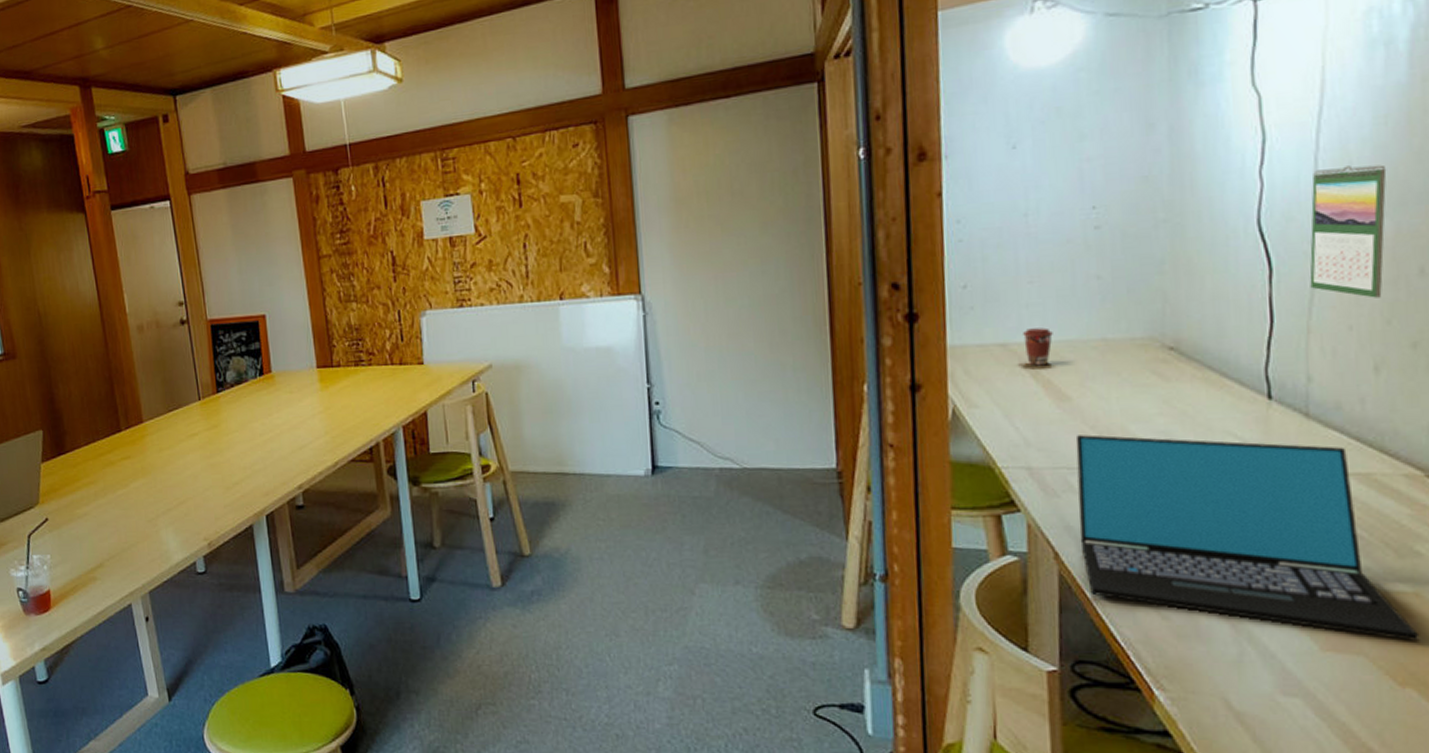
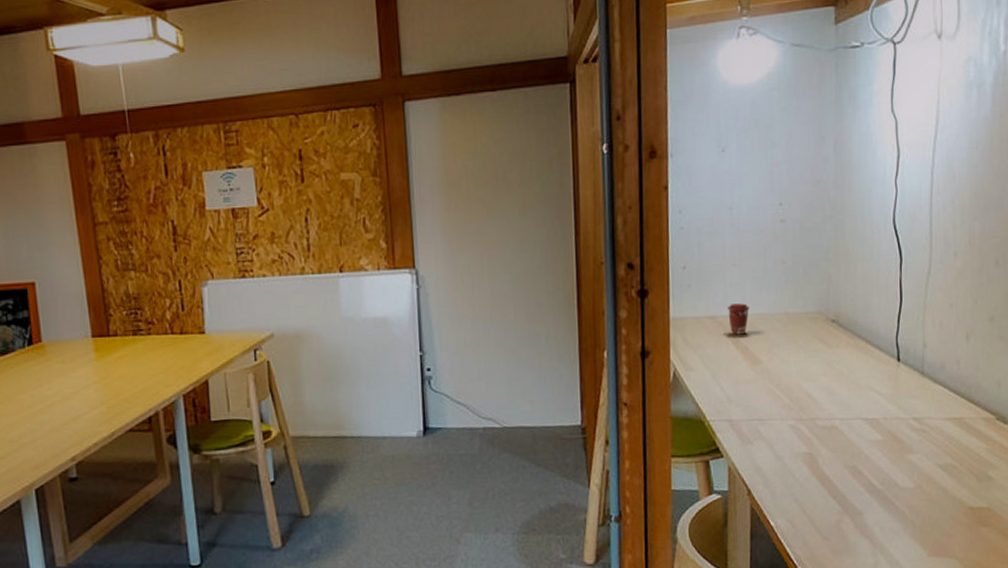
laptop: present [1075,435,1420,641] -> none [764,392,990,545]
calendar: present [1309,164,1387,298] -> none [926,179,977,283]

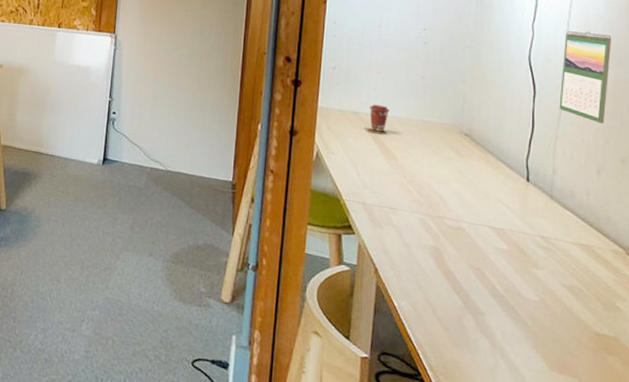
calendar: none [926,179,977,283] -> present [559,31,612,124]

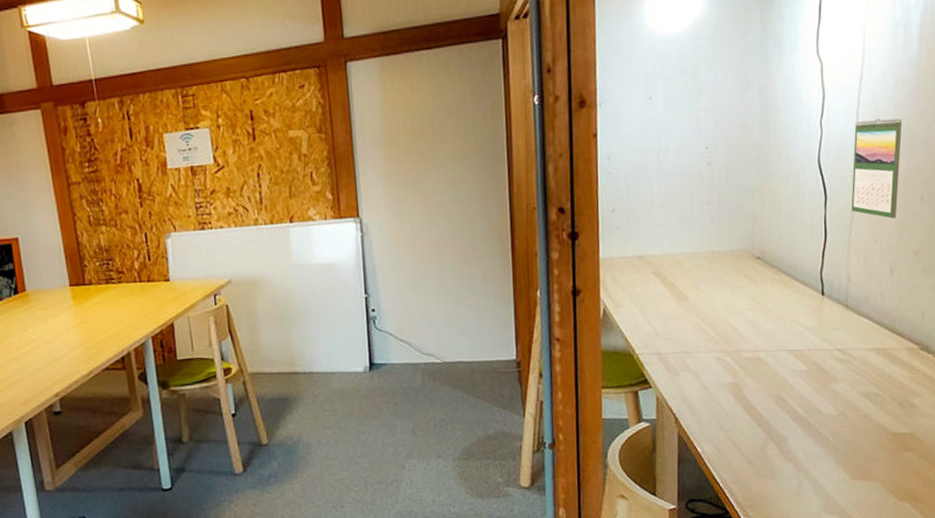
coffee cup: present [369,104,389,132] -> none [655,243,677,273]

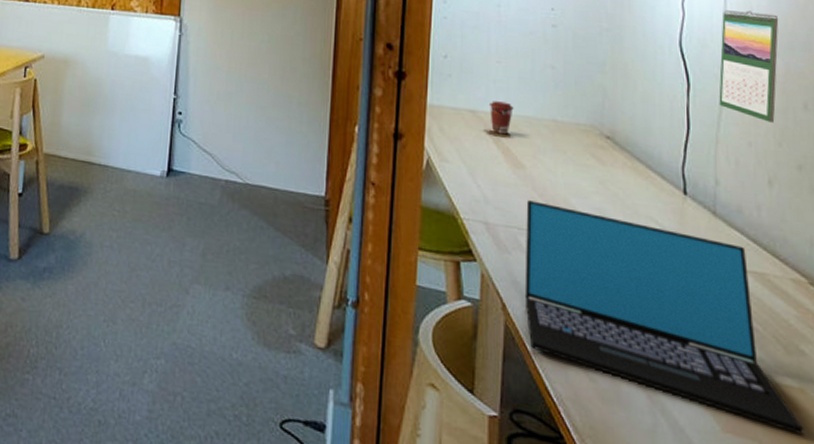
coffee cup: none [655,243,677,273] -> present [490,101,514,135]
laptop: none [691,326,913,468] -> present [524,200,805,434]

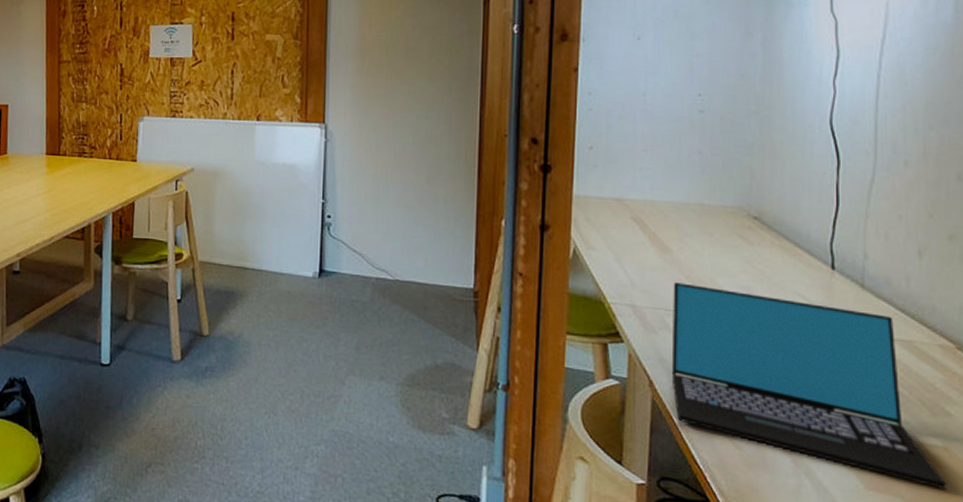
coffee cup: present [490,101,514,135] -> none [636,188,660,221]
calendar: present [719,10,779,123] -> none [869,85,934,195]

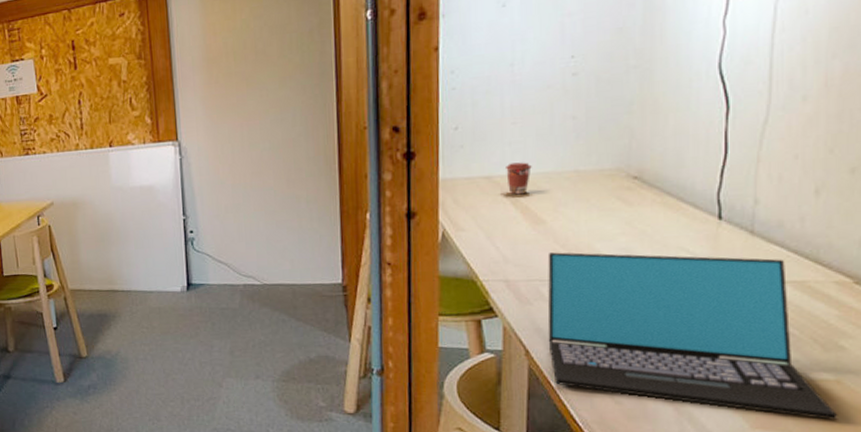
coffee cup: none [636,188,660,221] -> present [506,162,532,195]

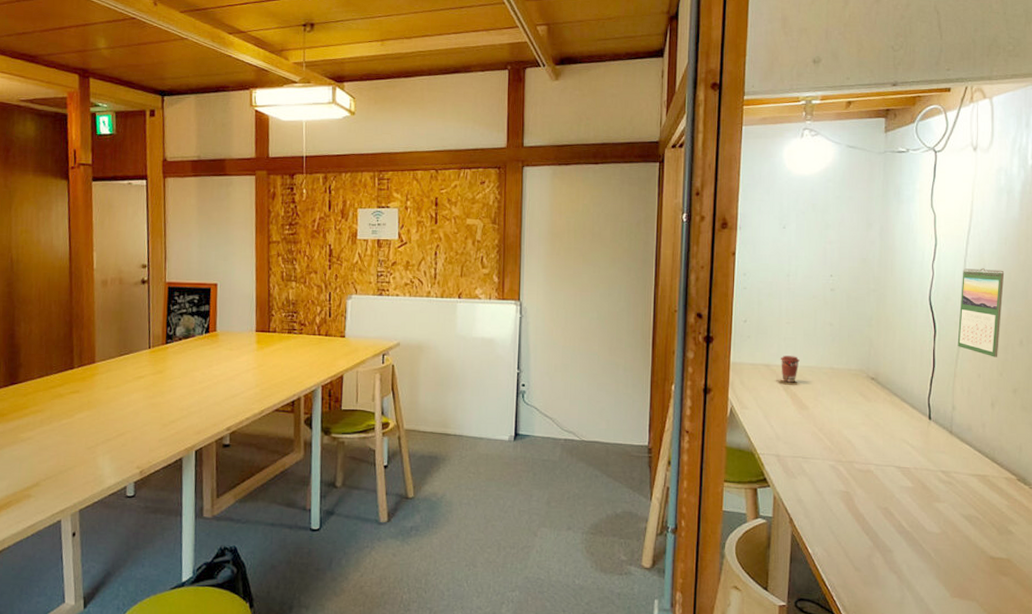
laptop: present [547,252,838,420] -> none [807,434,1009,592]
calendar: none [762,11,840,131] -> present [957,268,1005,357]

